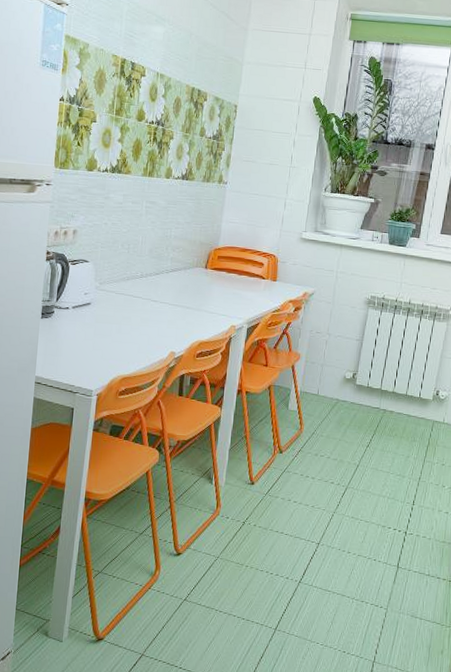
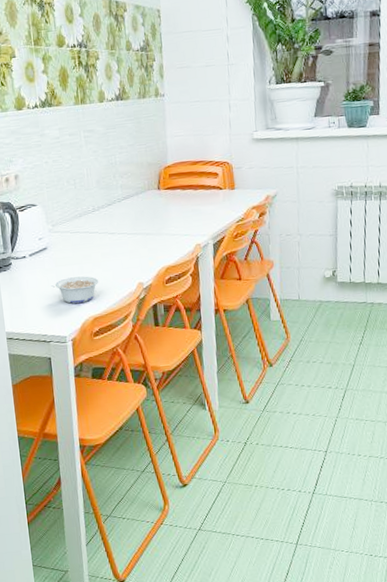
legume: none [87,335,134,361] -> present [51,276,99,304]

